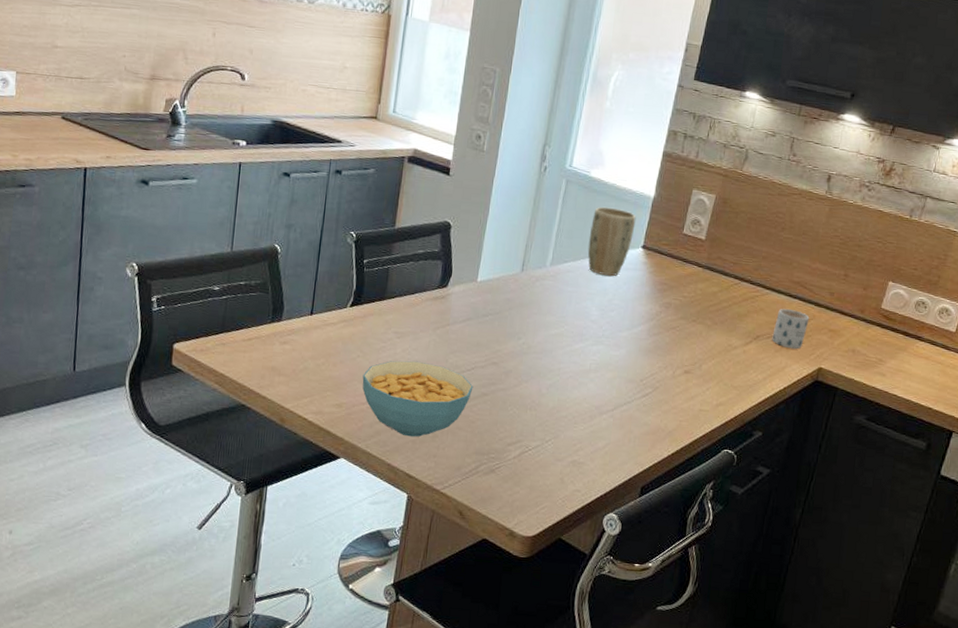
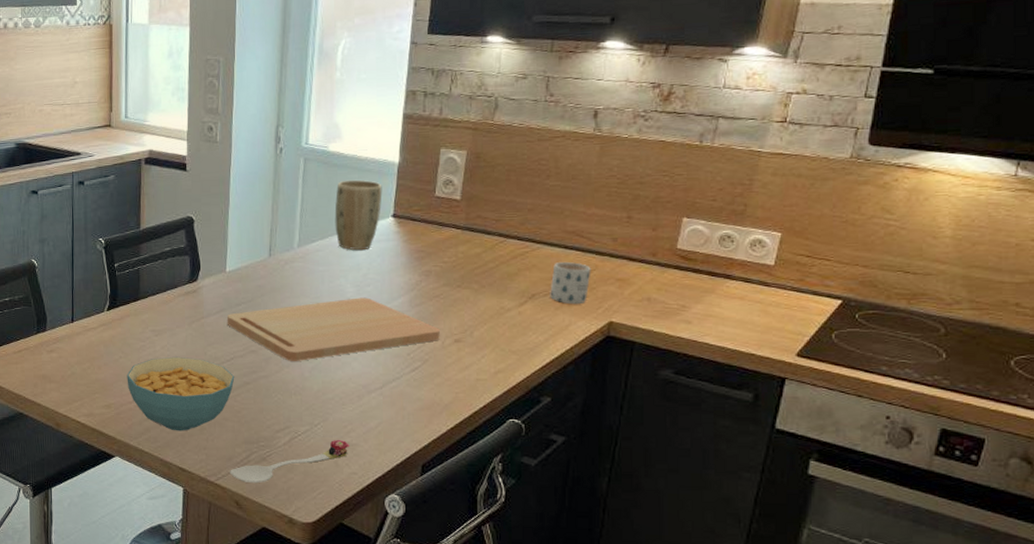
spoon: none [457,456,577,495] -> present [230,439,351,484]
cutting board: none [471,321,674,378] -> present [226,297,441,361]

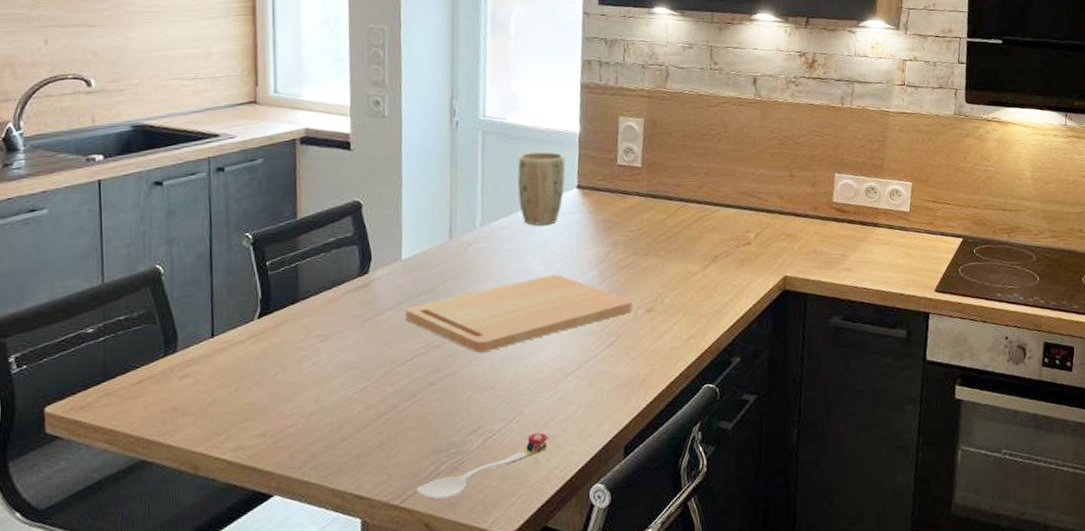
cereal bowl: present [127,356,235,431] -> none [285,362,418,452]
mug: present [550,262,591,305] -> none [730,221,765,263]

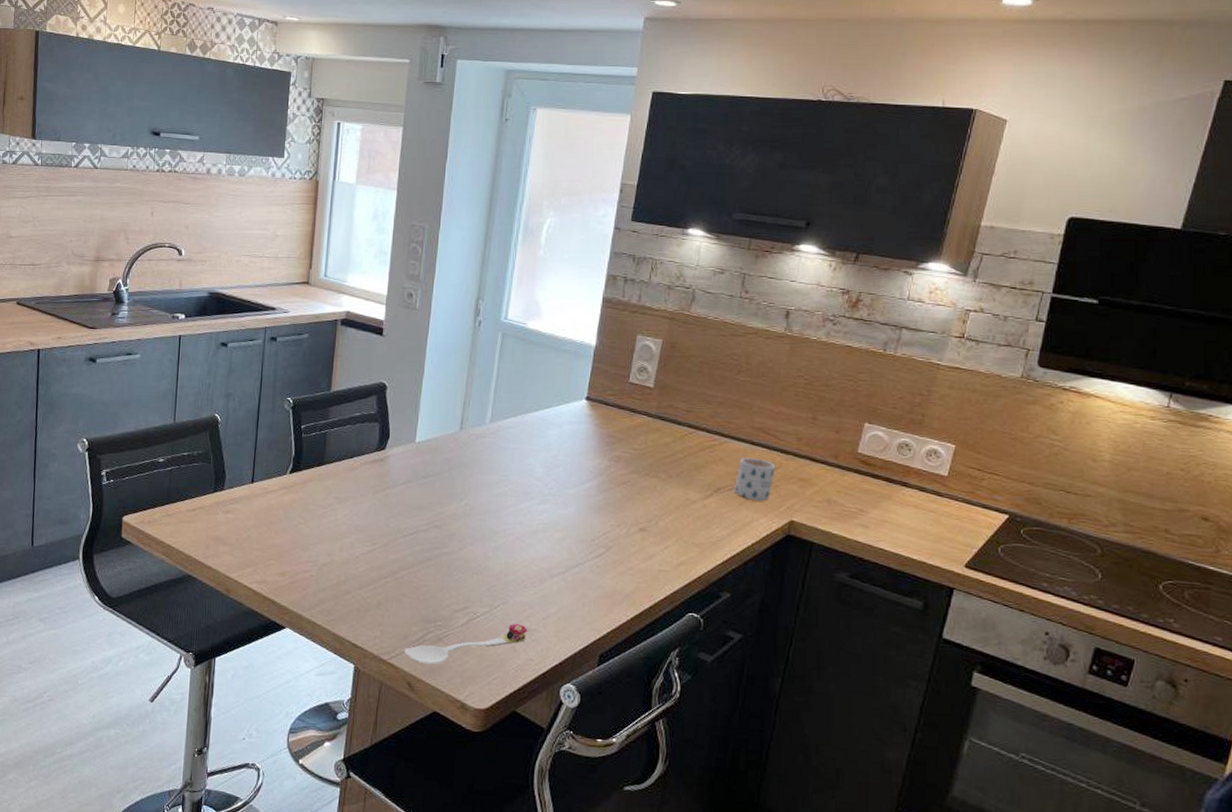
cutting board: present [405,274,633,353] -> none [412,478,627,540]
plant pot: present [517,151,565,226] -> none [528,358,578,431]
mug: none [730,221,765,263] -> present [735,458,776,502]

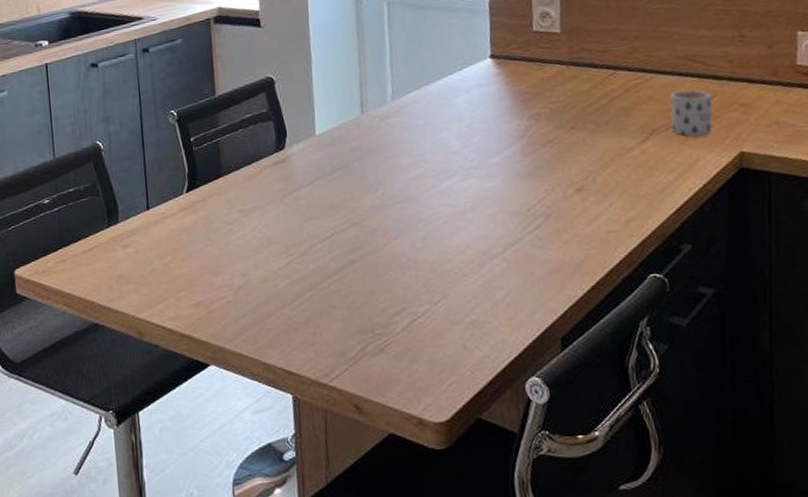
spoon: present [404,623,529,665] -> none [344,317,478,382]

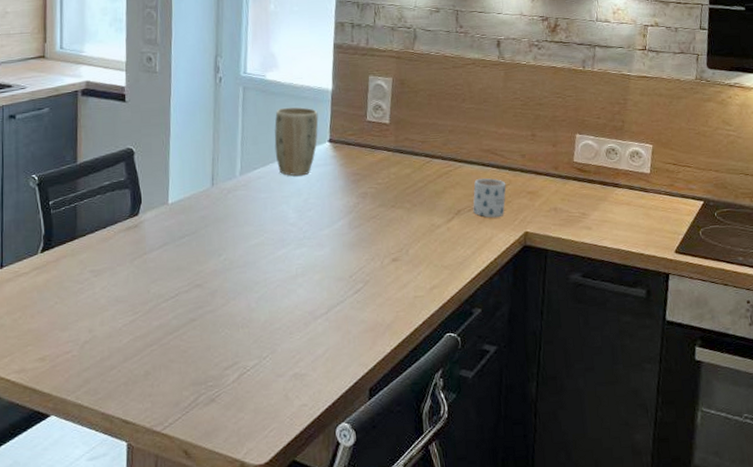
plant pot: none [426,20,477,99] -> present [274,107,319,176]

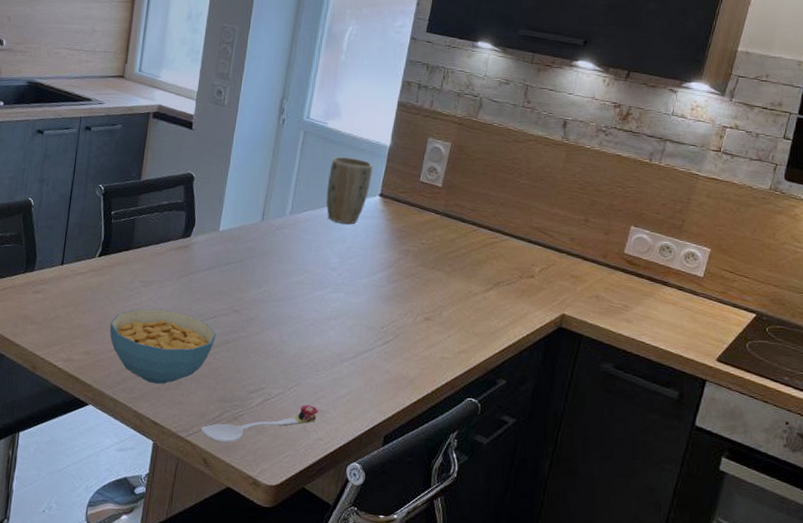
cereal bowl: none [63,297,180,380] -> present [109,308,217,384]
spoon: none [177,370,300,429] -> present [201,404,320,443]
mug: present [473,178,507,218] -> none [513,255,551,296]

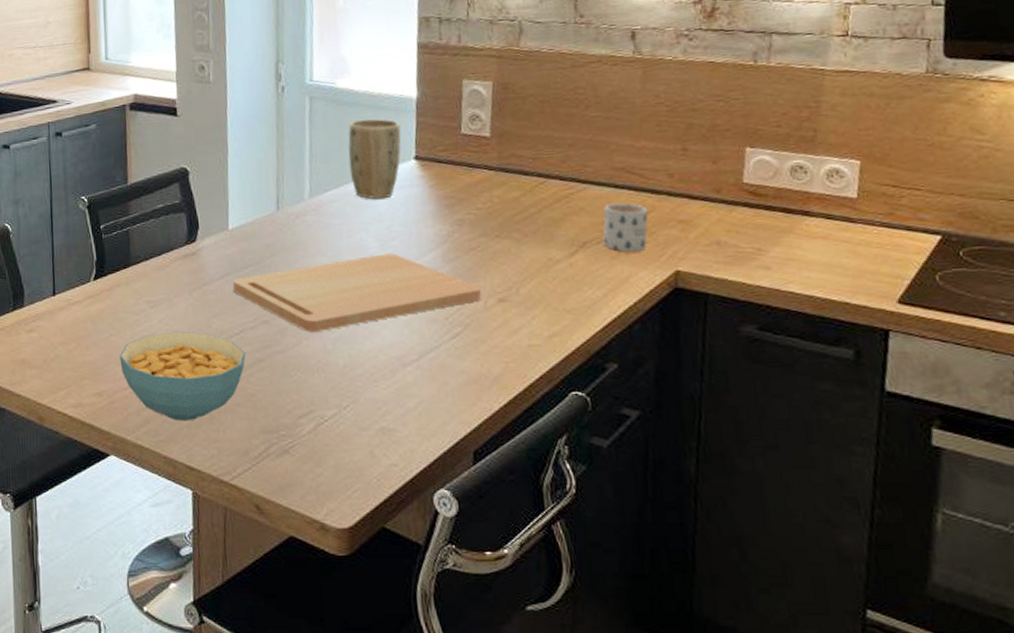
spoon: present [201,404,320,443] -> none [247,424,387,482]
cutting board: none [214,268,414,325] -> present [232,253,482,332]
mug: none [513,255,551,296] -> present [603,203,649,253]

